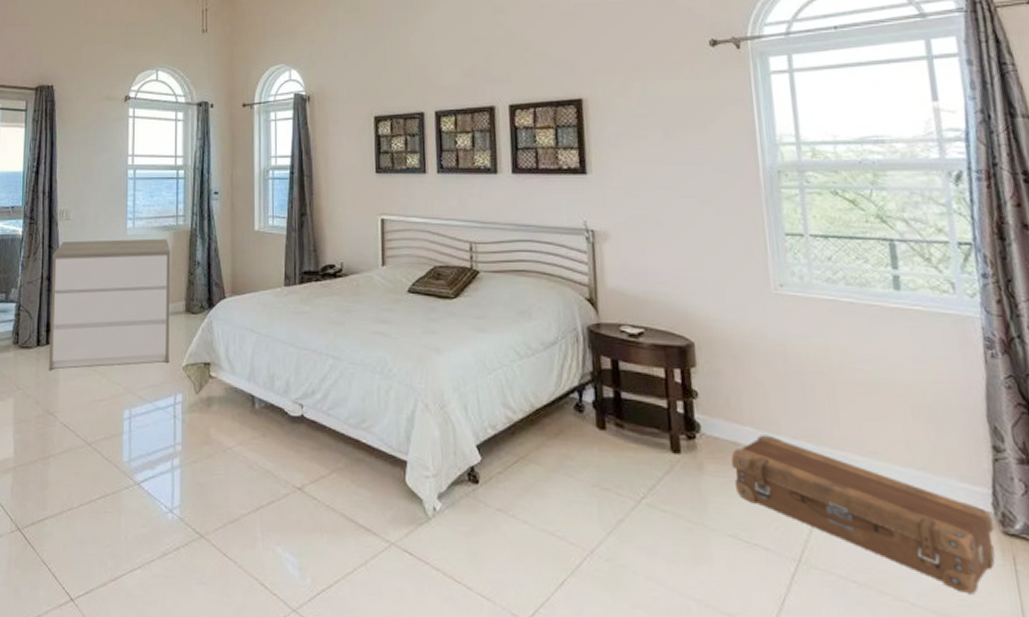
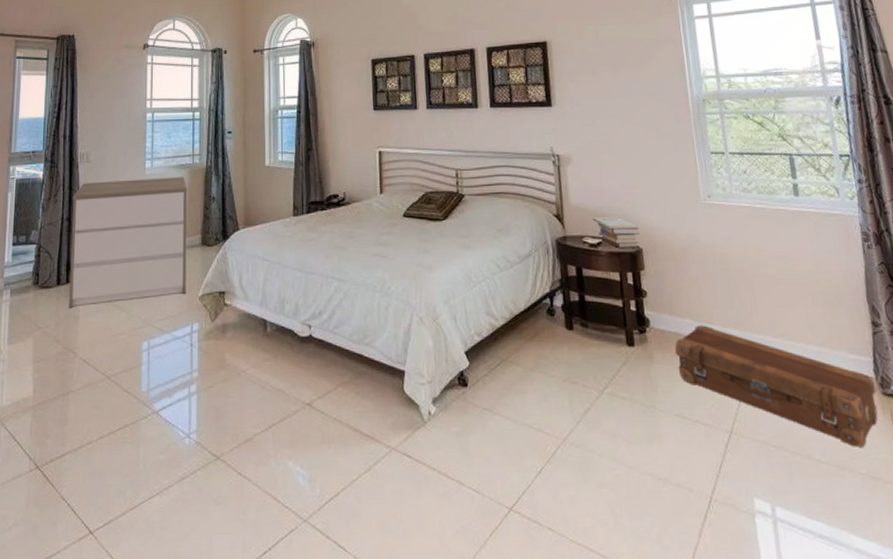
books: none [633,304,691,340] -> present [592,217,639,248]

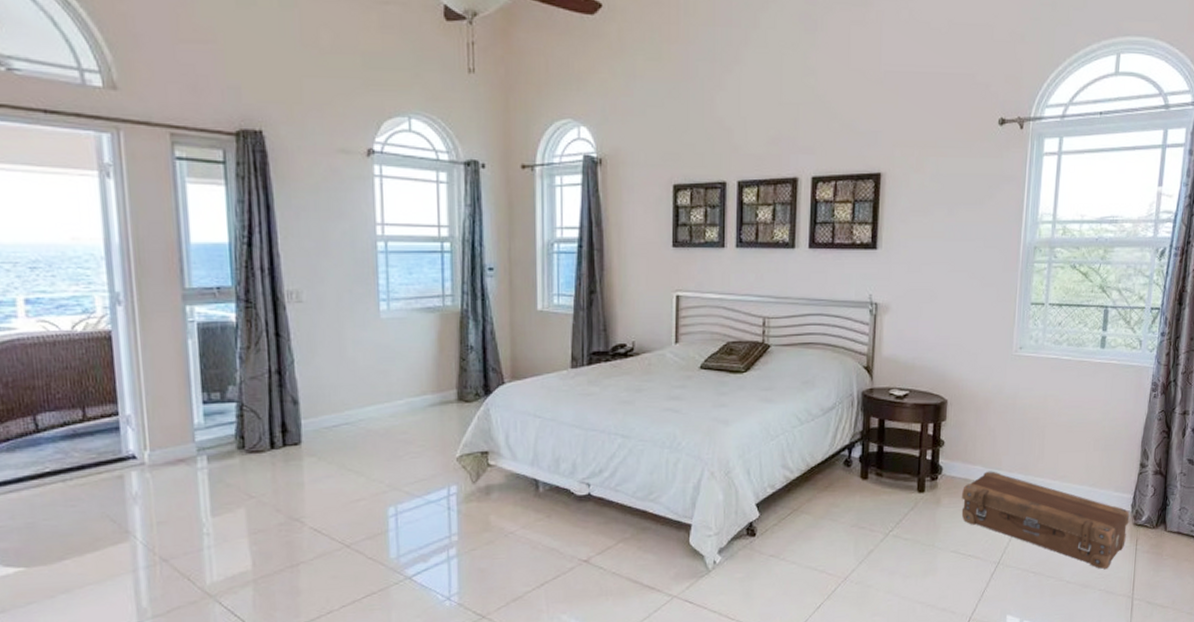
dresser: present [69,176,188,307] -> none [281,321,440,474]
books: present [592,217,639,248] -> none [902,369,947,399]

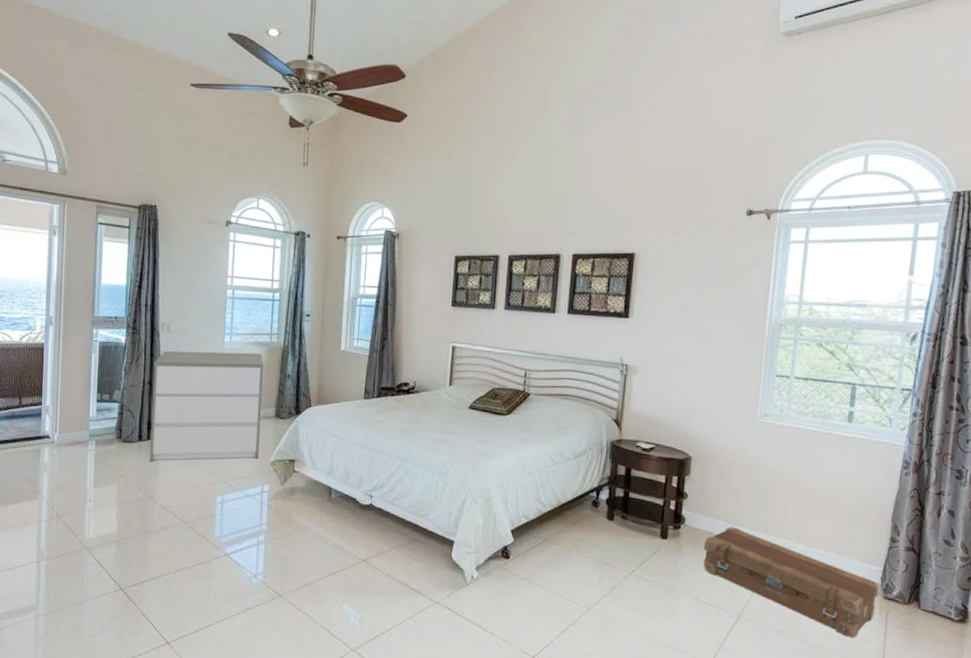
dresser: none [281,321,440,474] -> present [150,351,264,461]

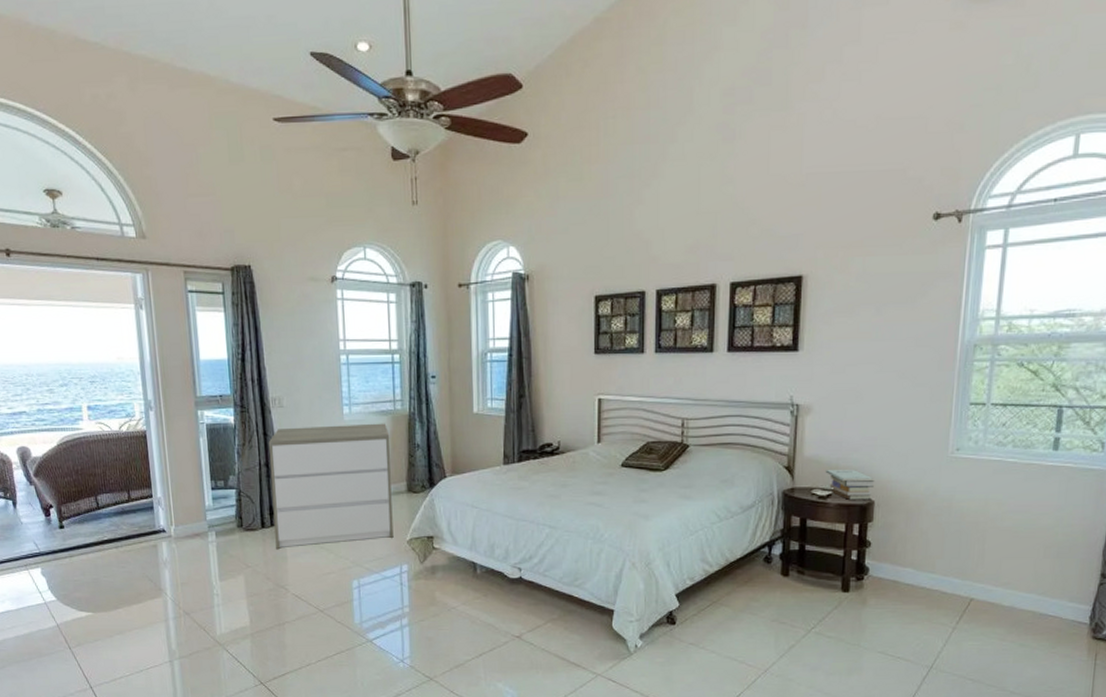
books: none [649,425,692,455] -> present [825,470,874,500]
suitcase: present [703,527,879,638] -> none [890,574,1088,682]

